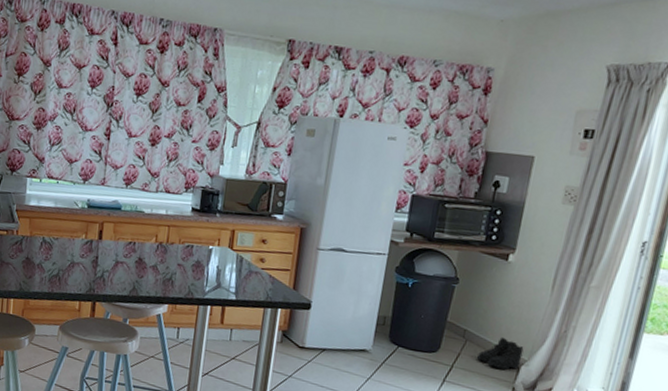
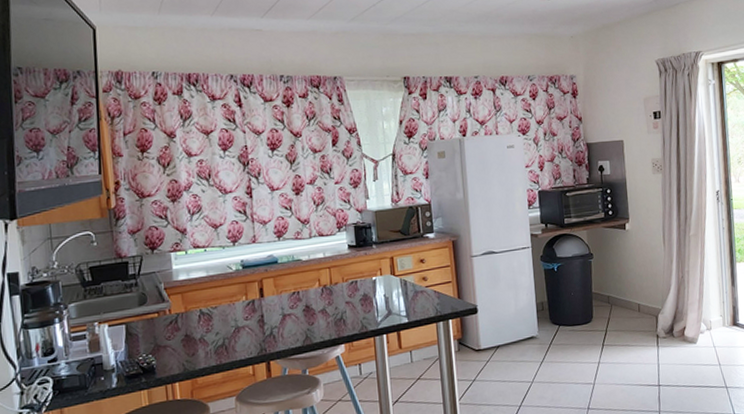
boots: present [476,336,524,370] -> none [622,294,657,322]

